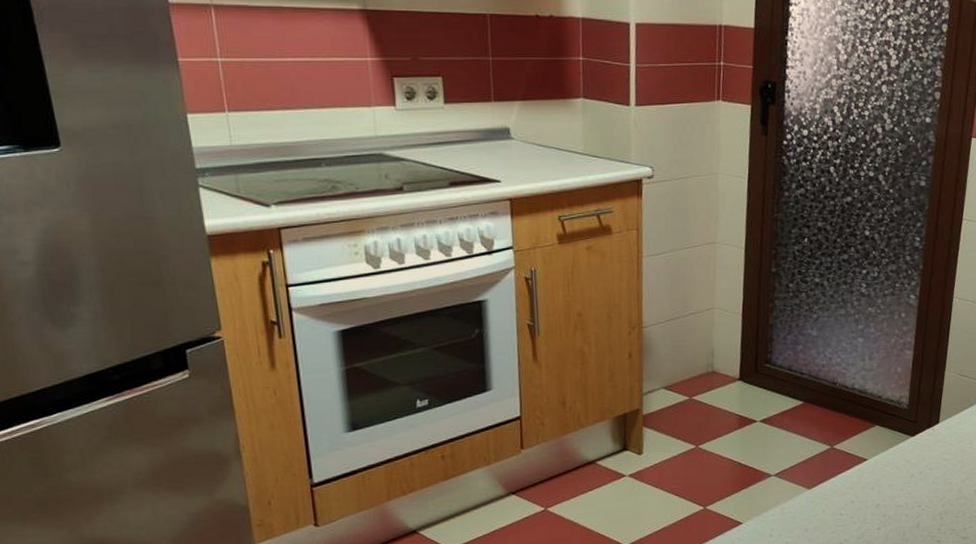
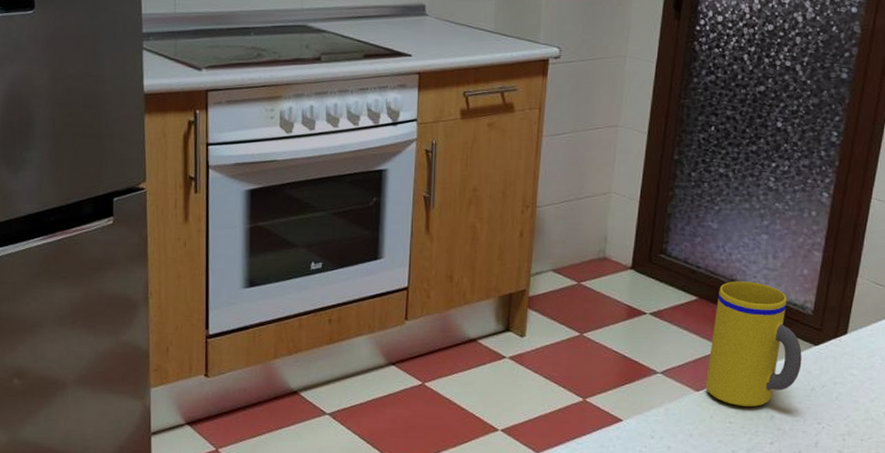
mug: none [816,383,901,499] -> present [706,281,802,407]

